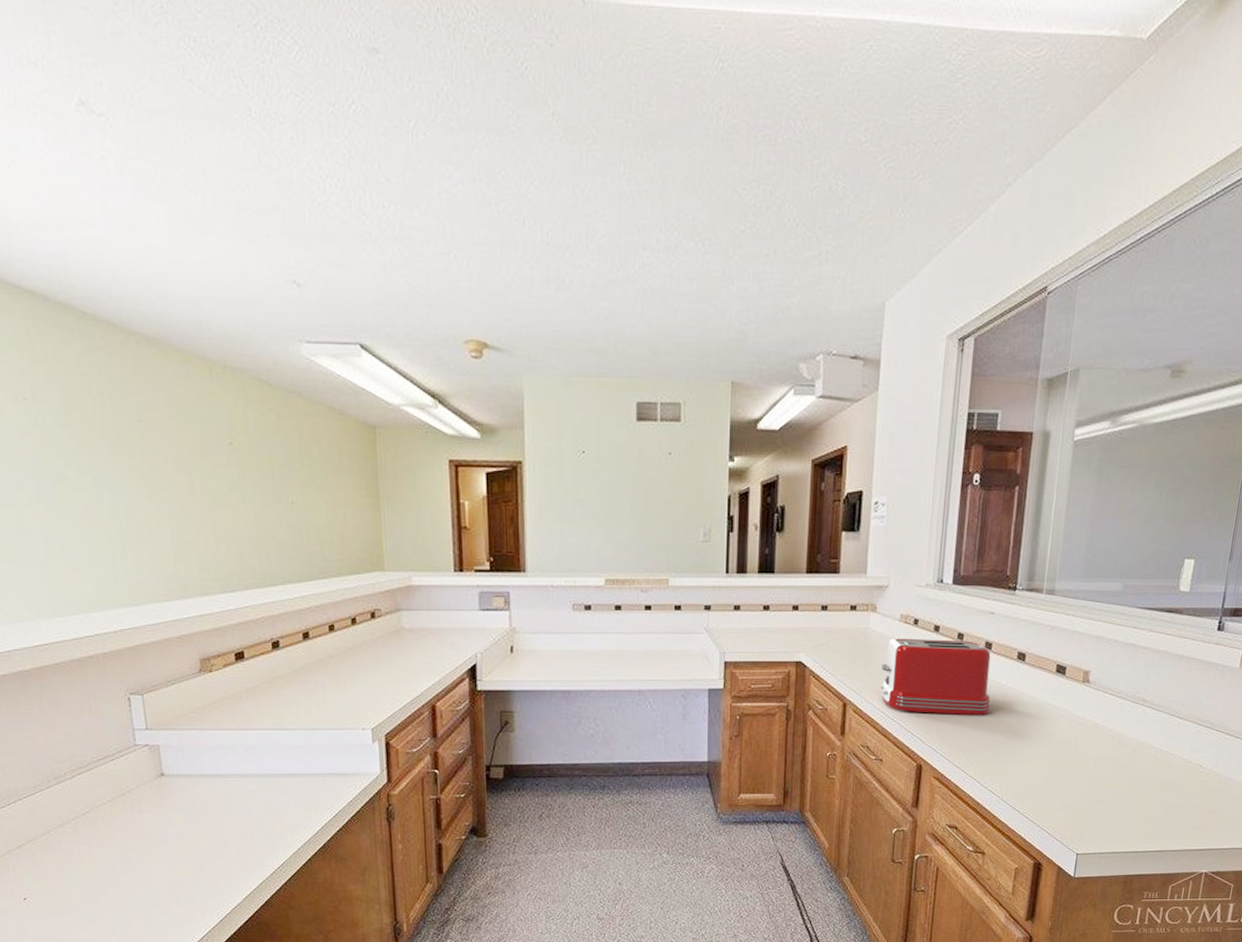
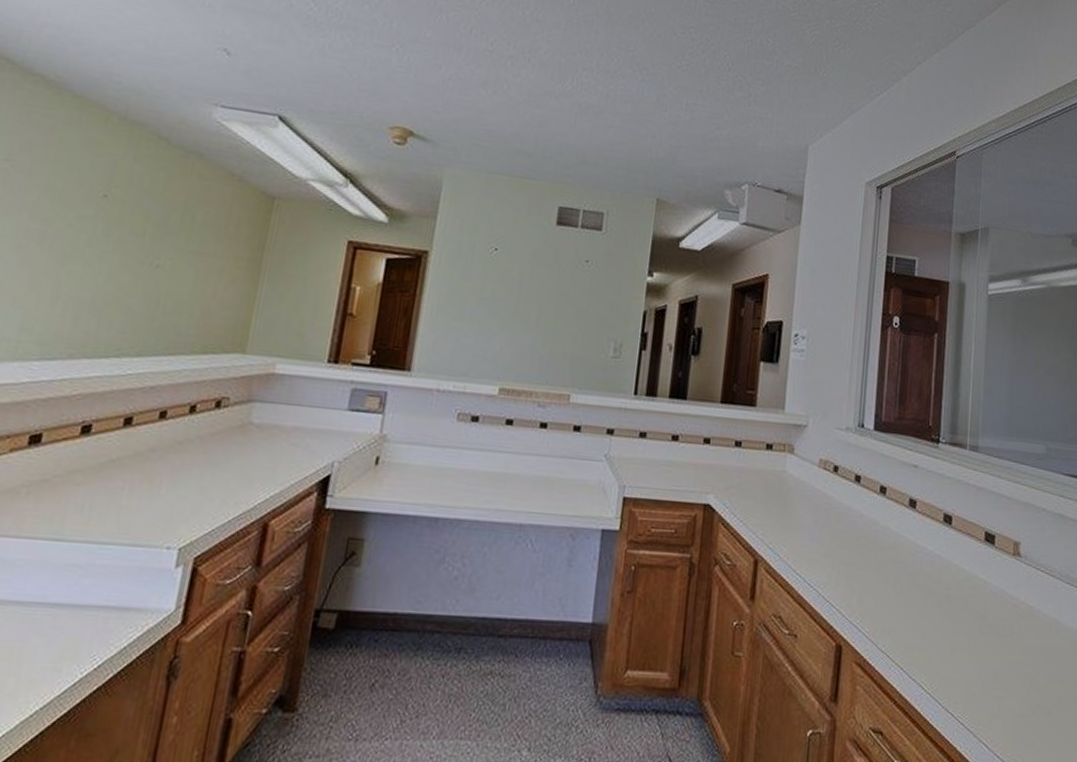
toaster: present [880,638,991,716] -> none [796,485,916,588]

